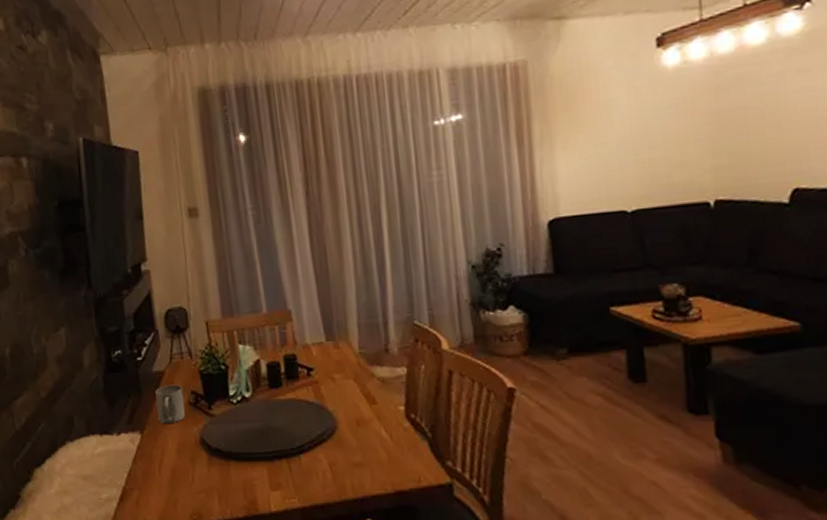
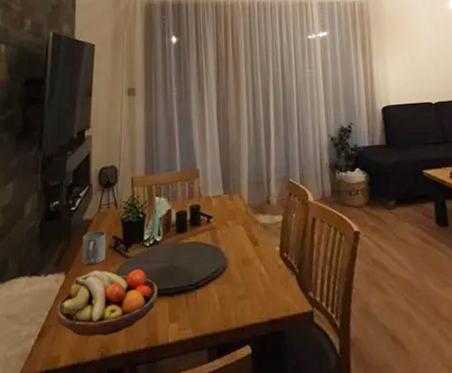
fruit bowl: none [136,429,254,502] -> present [56,269,158,337]

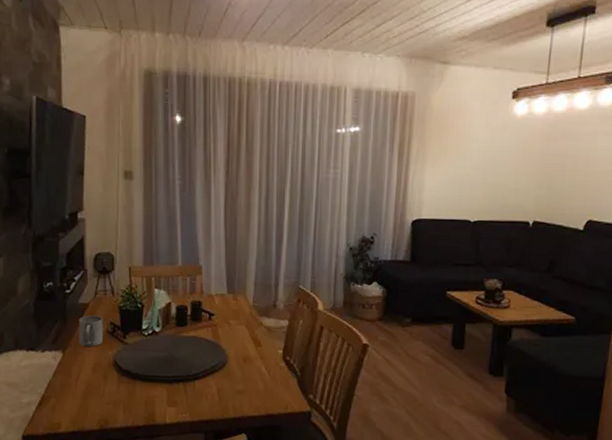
fruit bowl: present [56,269,158,337] -> none [55,352,157,411]

